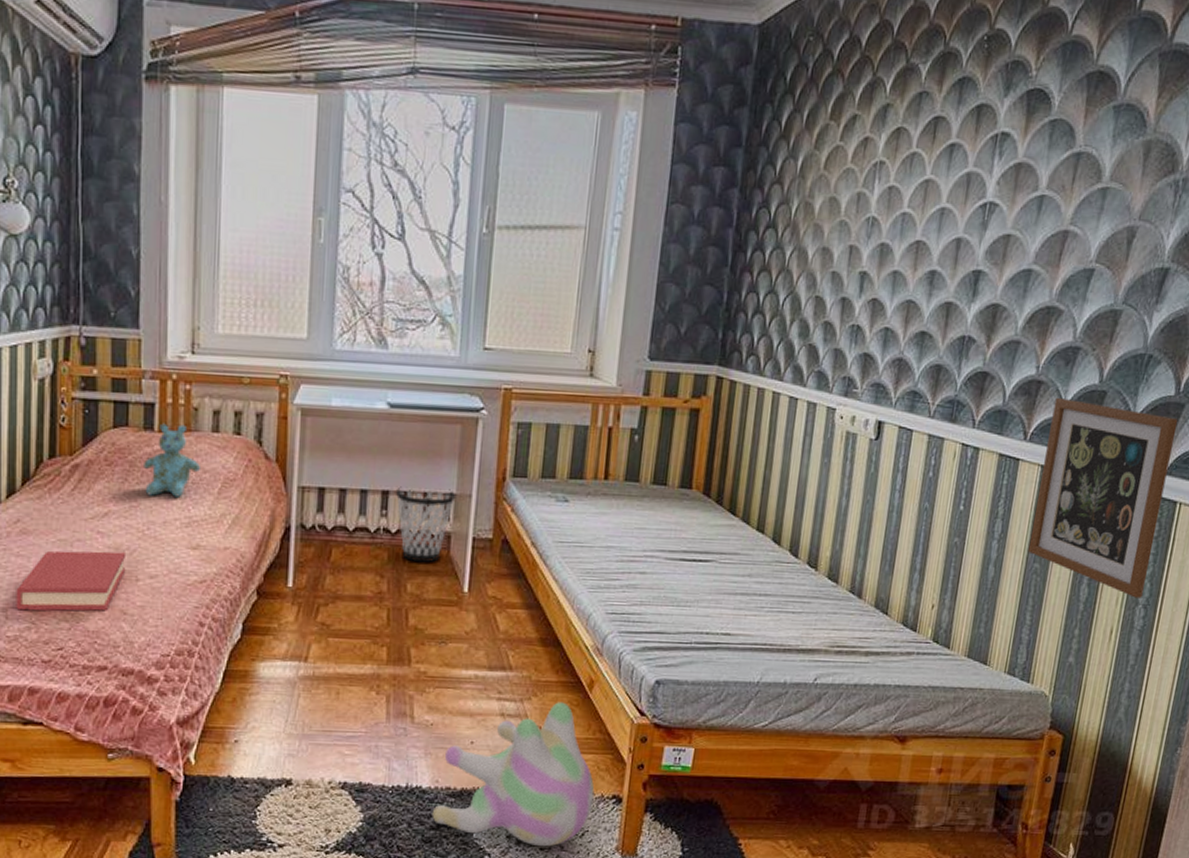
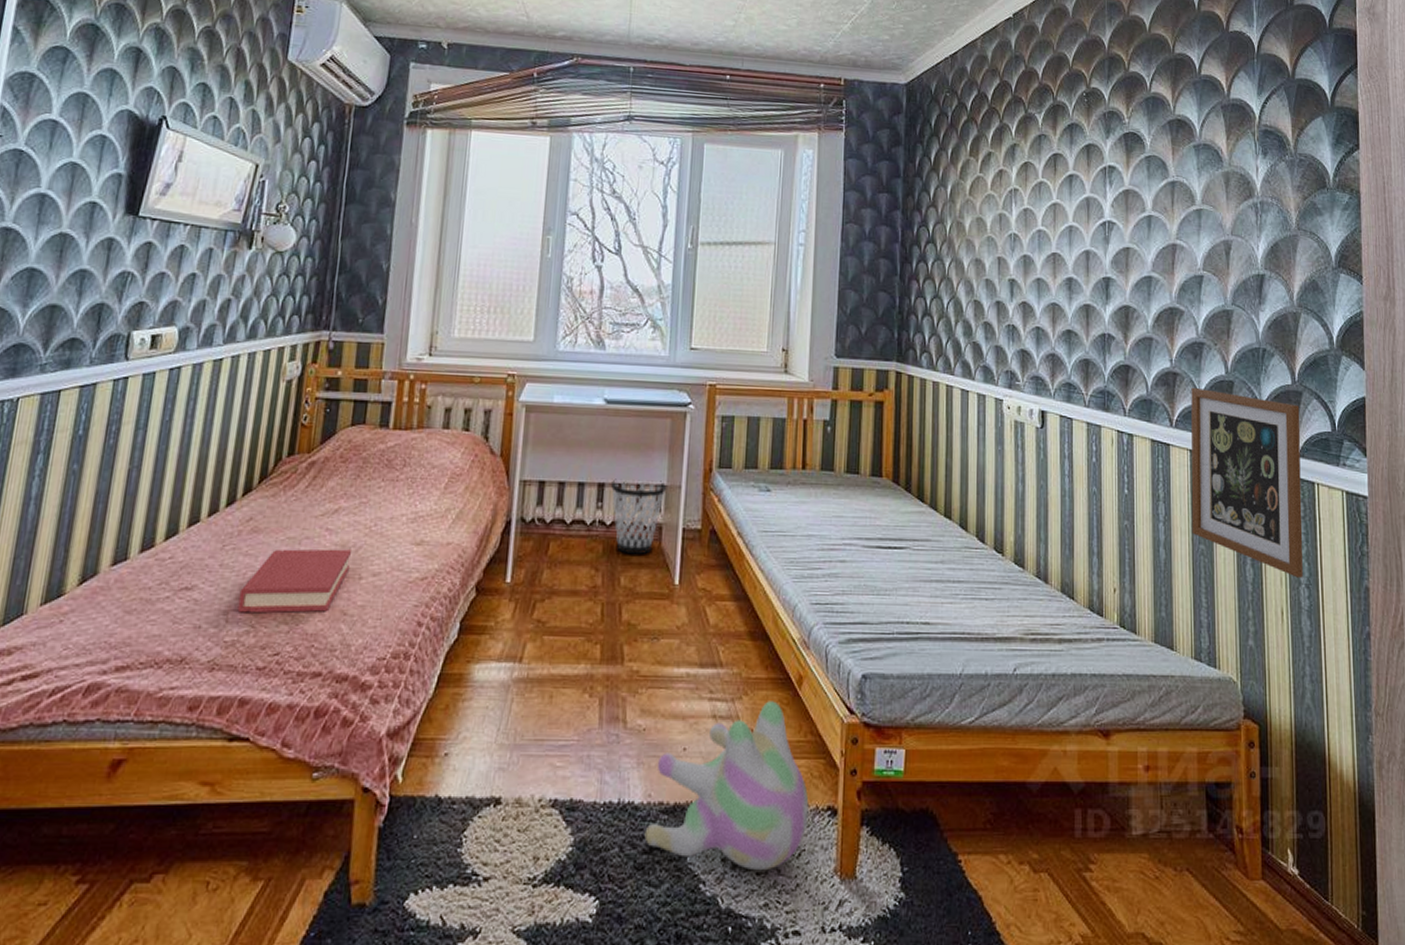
stuffed bear: present [142,423,200,497] -> none [375,421,429,493]

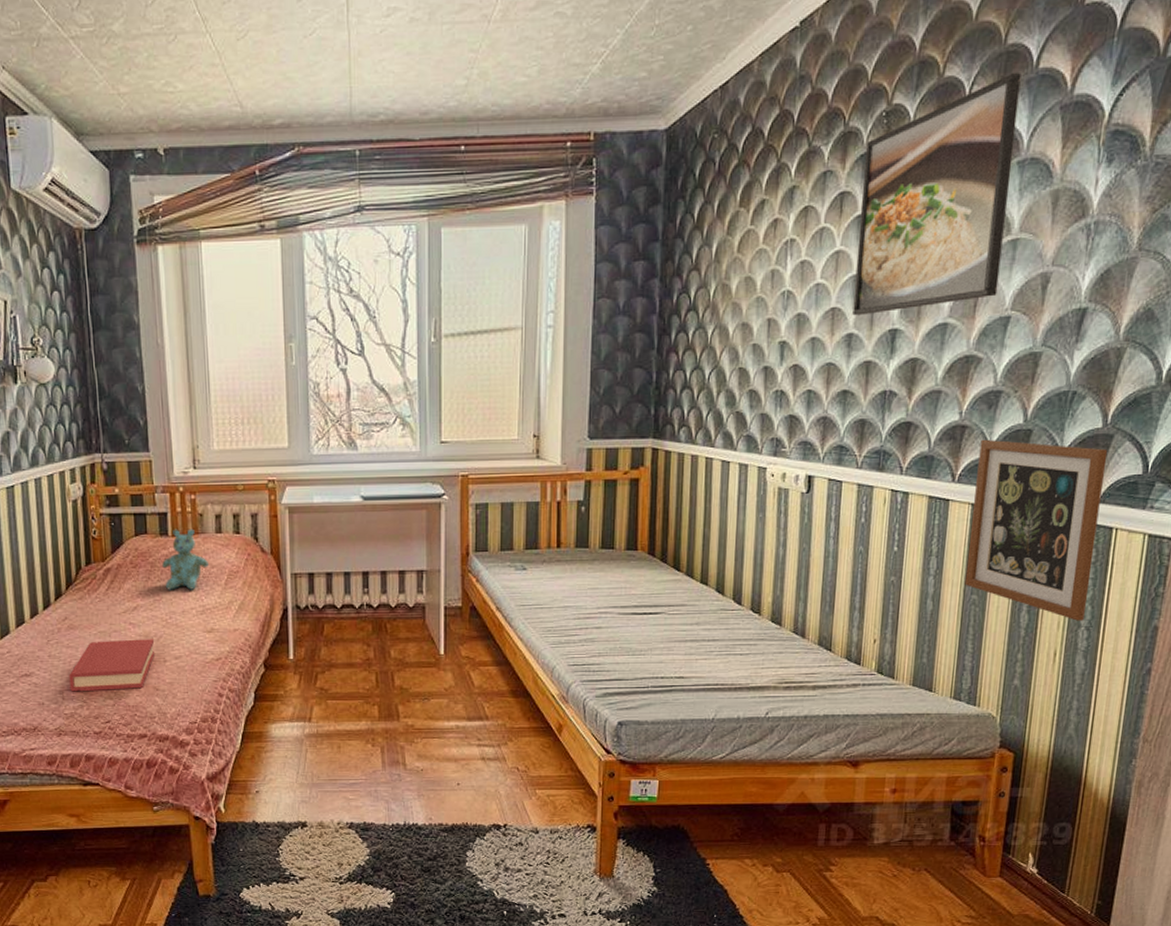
stuffed bear: none [375,421,429,493] -> present [161,528,208,590]
wastebasket: present [611,479,667,555] -> none [375,566,427,632]
plush toy: present [644,701,809,871] -> none [428,745,571,872]
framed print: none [1071,76,1190,263] -> present [852,73,1021,316]

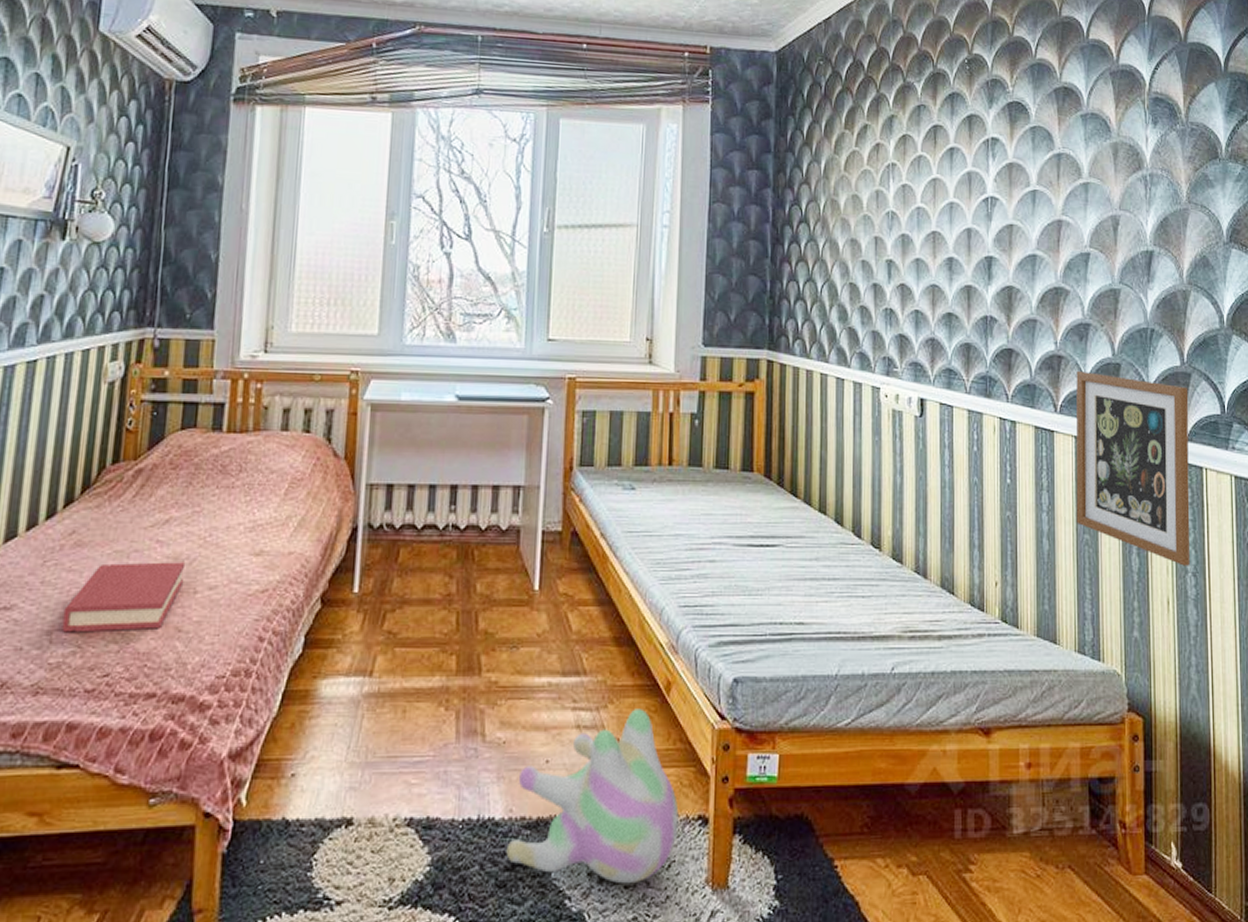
stuffed bear: present [161,528,208,590] -> none [208,423,268,500]
plush toy: none [428,745,571,872] -> present [506,709,679,884]
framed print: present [852,73,1021,316] -> none [951,40,1077,241]

